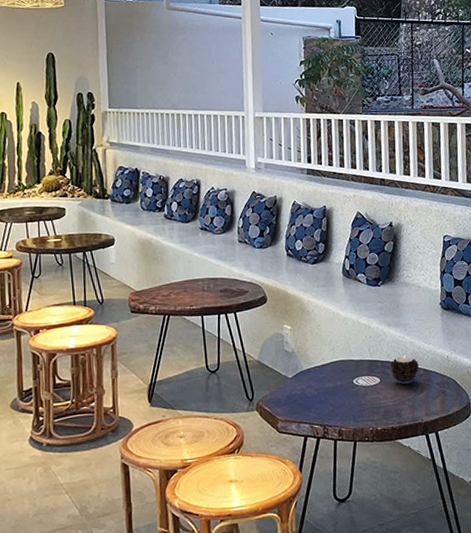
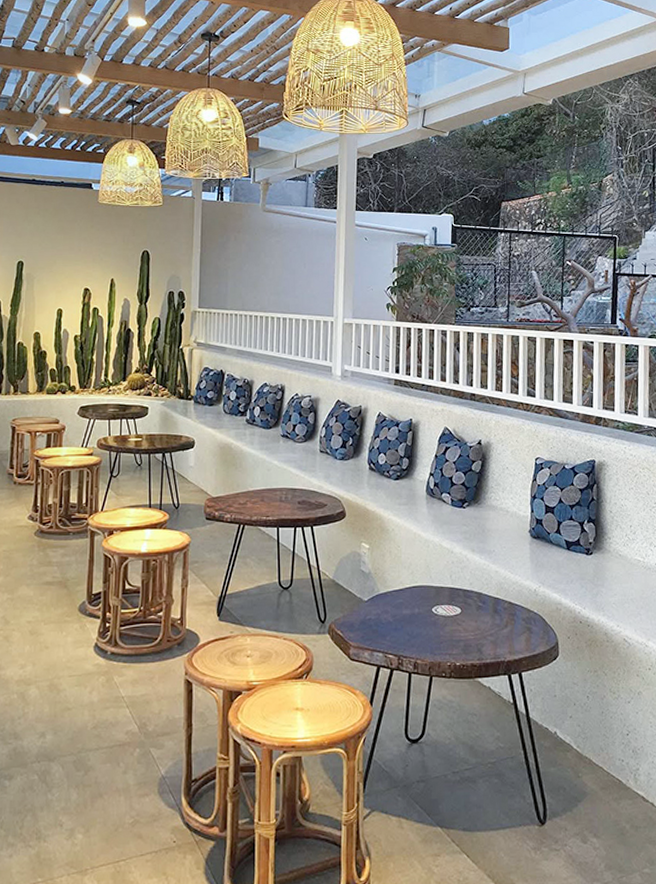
candle: present [390,354,419,384] -> none [472,584,504,617]

